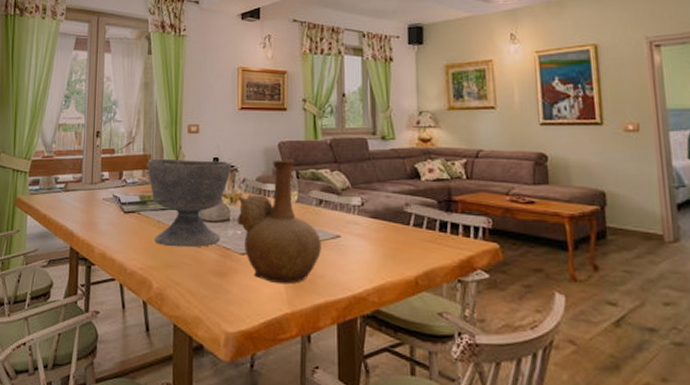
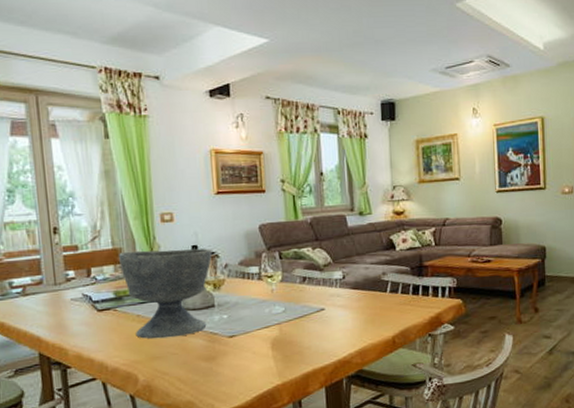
vase: present [237,159,321,284] -> none [221,241,307,360]

